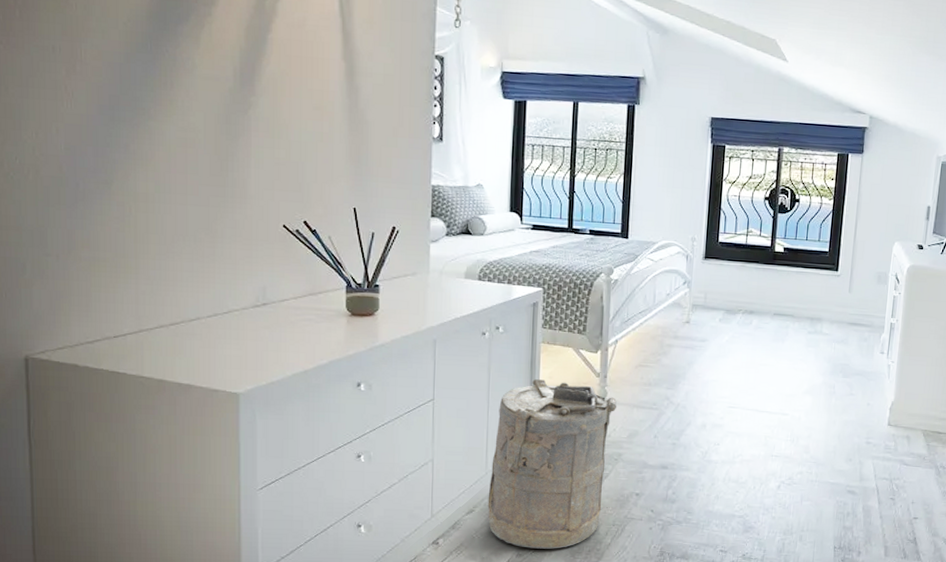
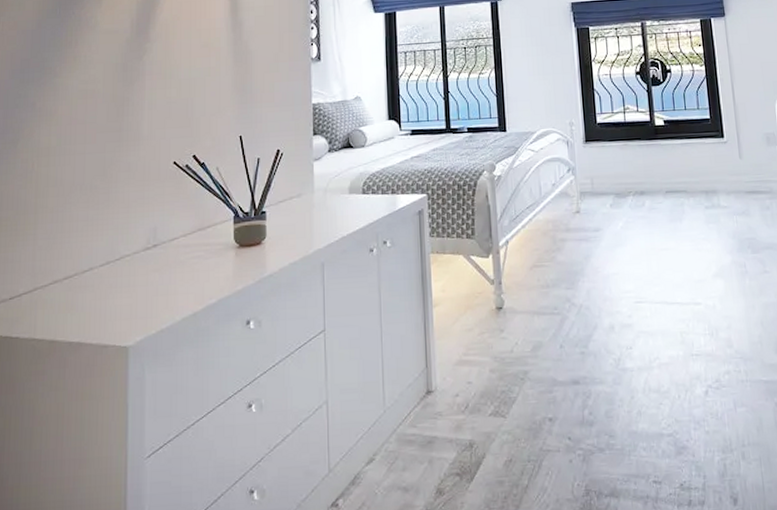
laundry hamper: present [487,378,617,549] -> none [388,293,517,502]

